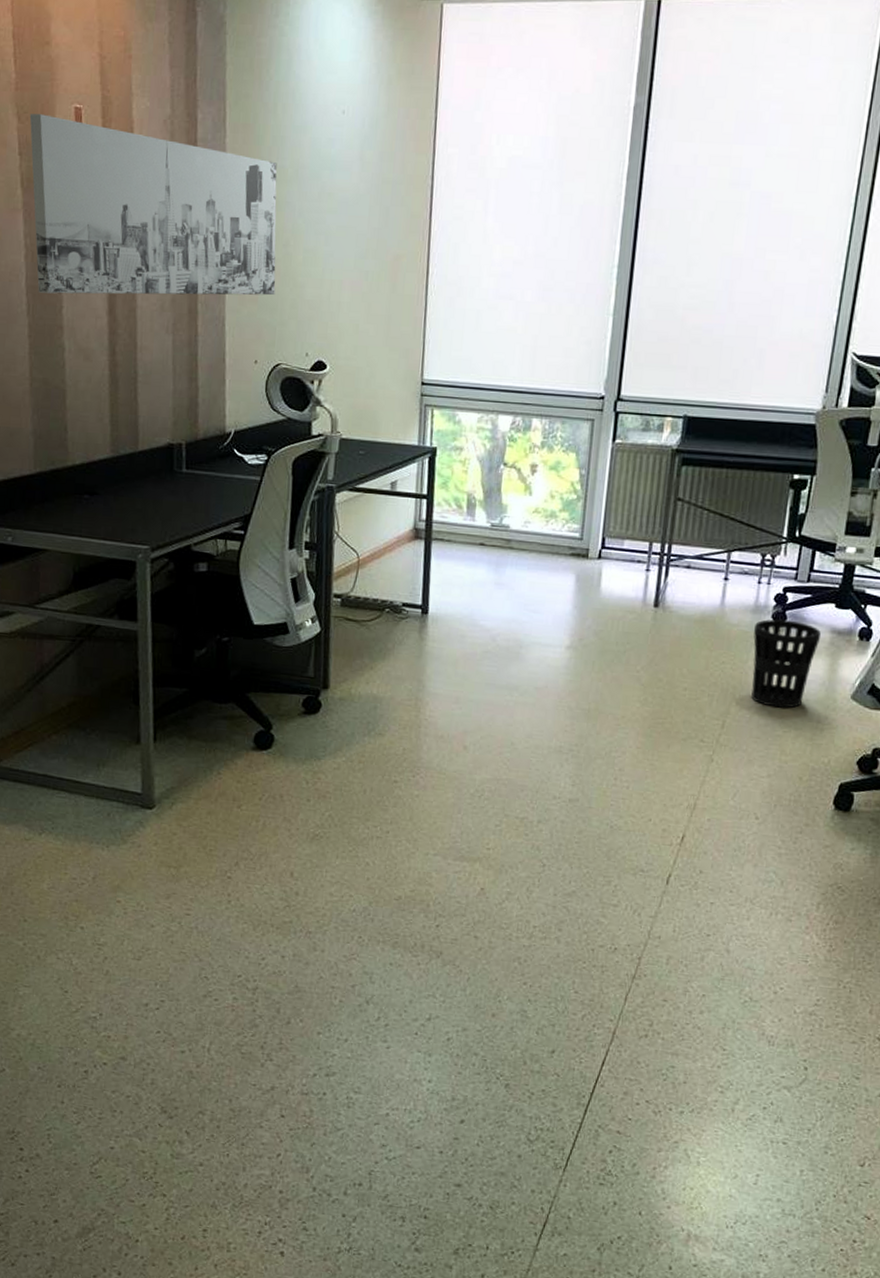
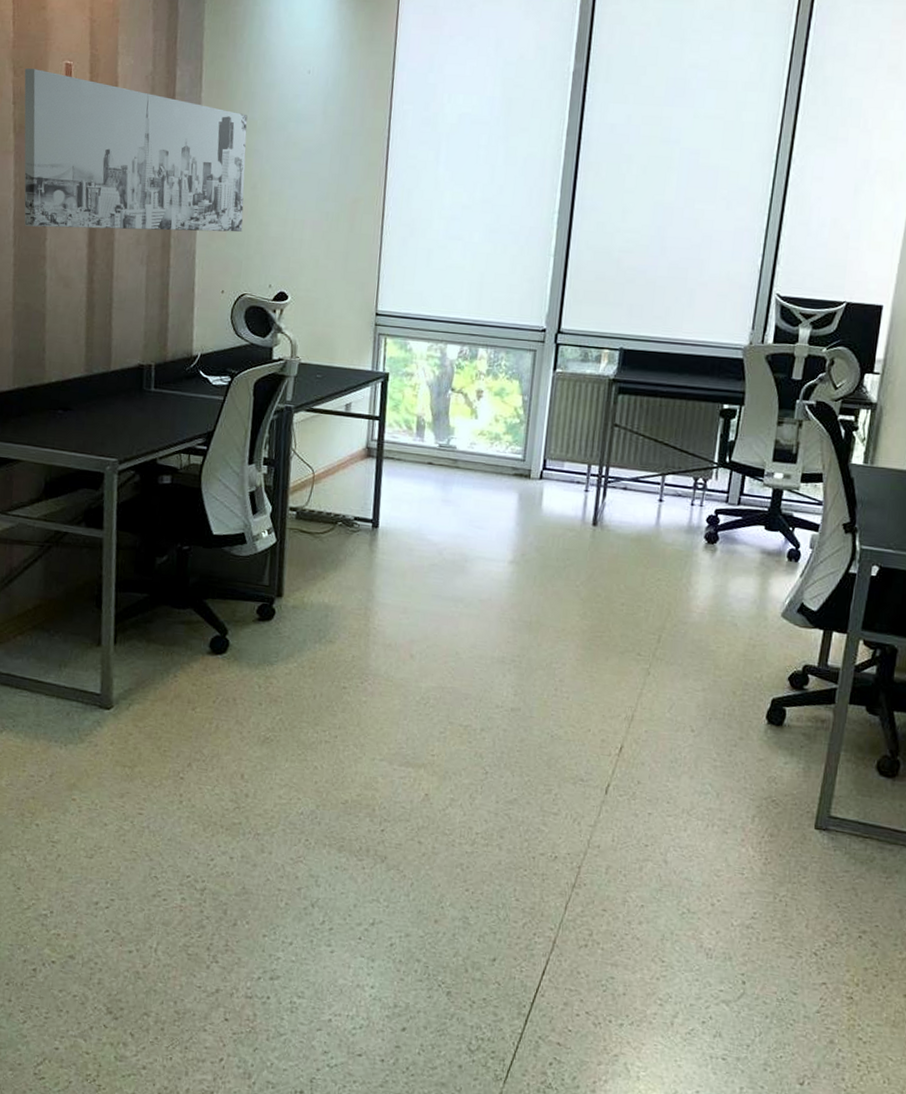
wastebasket: present [751,619,822,709] -> none [686,539,752,625]

